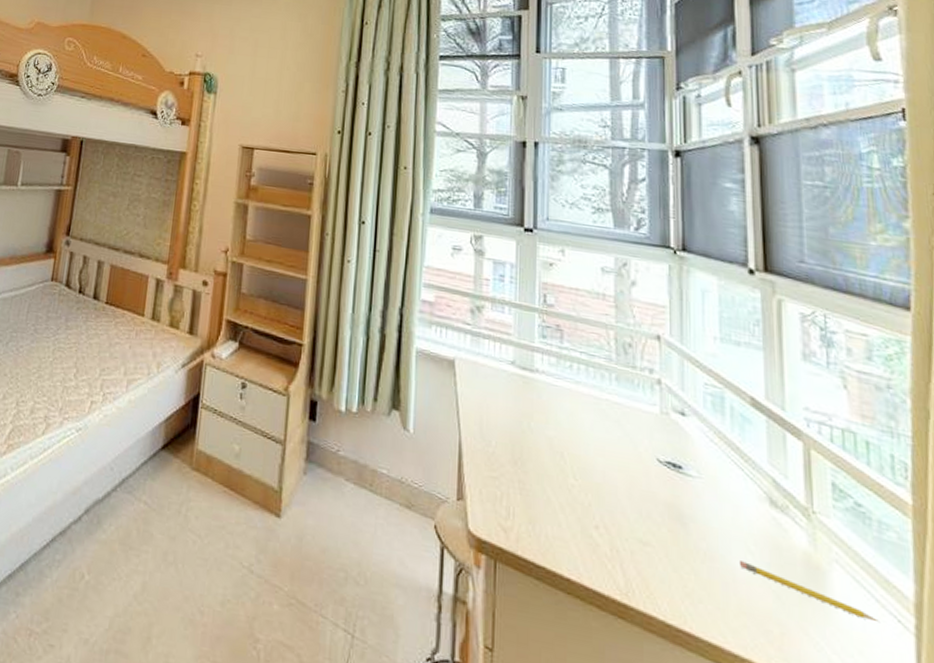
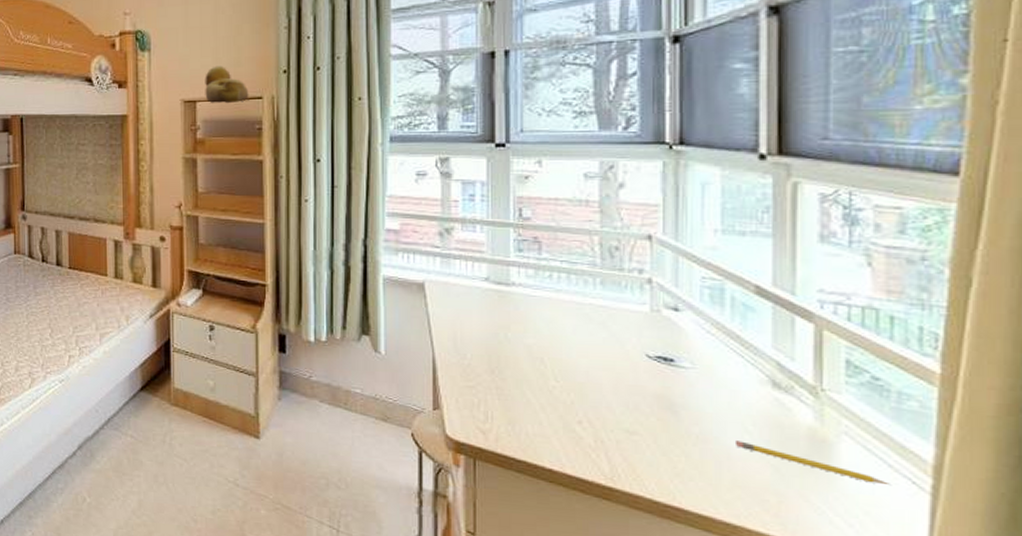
rubber duck: none [263,117,304,156] -> present [205,65,249,104]

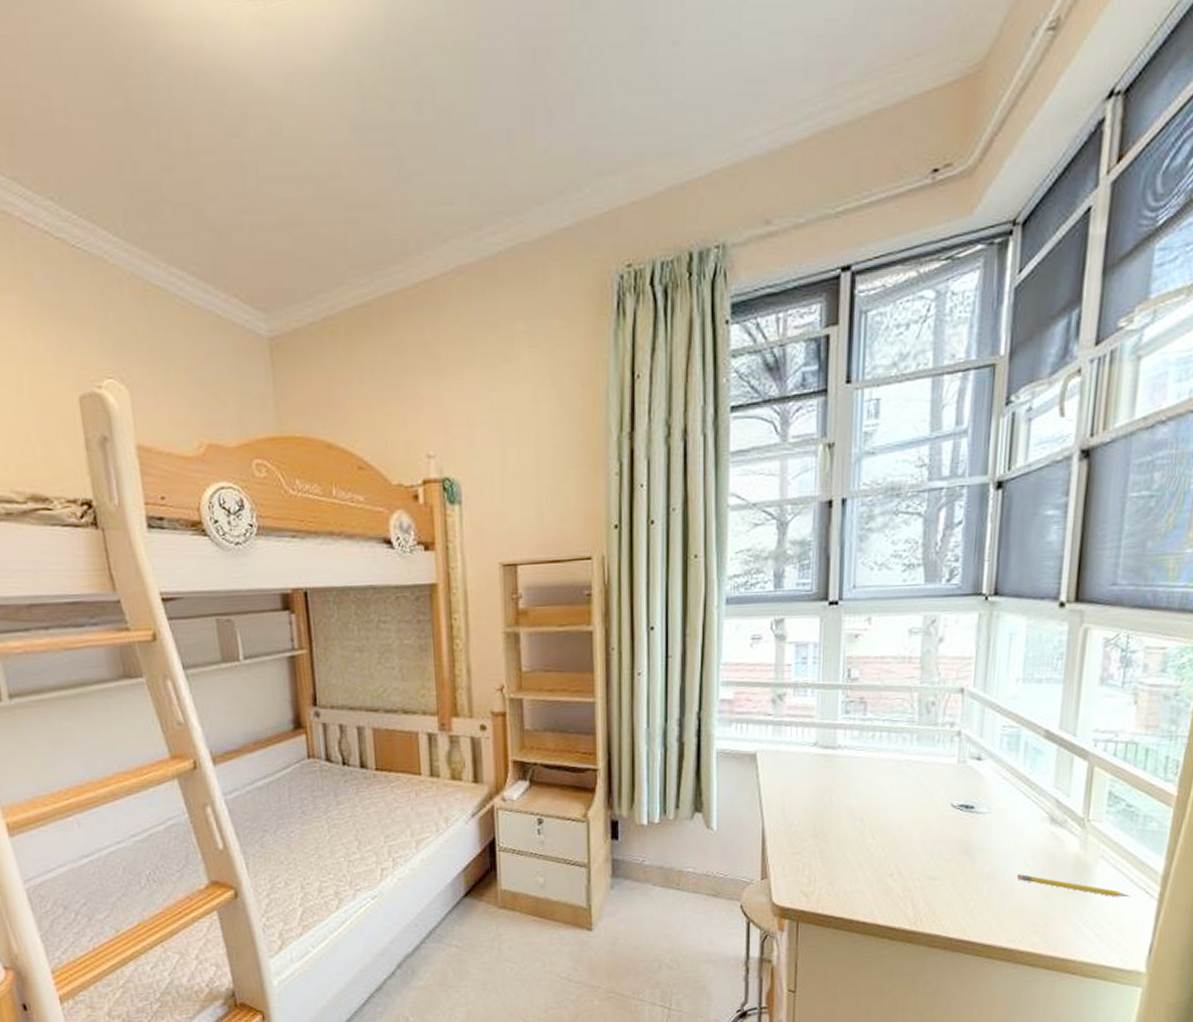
rubber duck: present [205,65,249,104] -> none [526,520,577,567]

